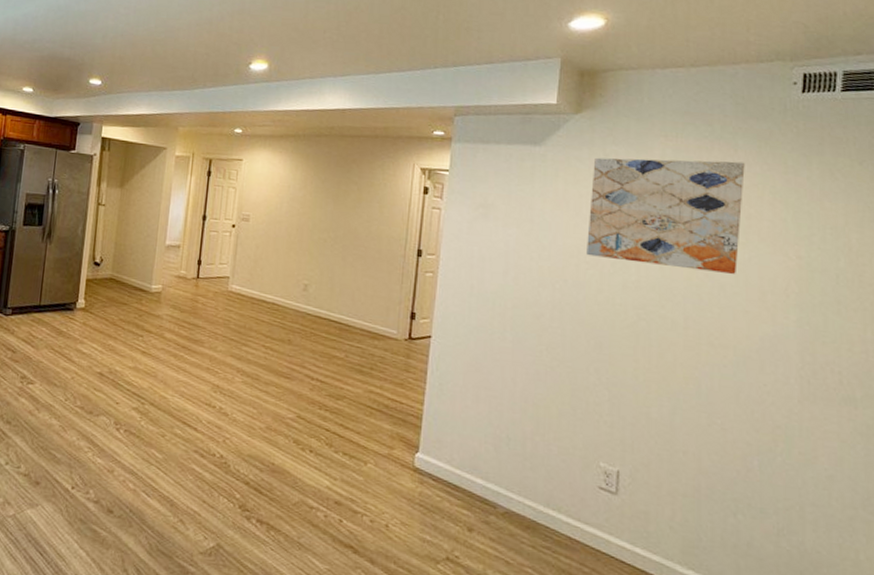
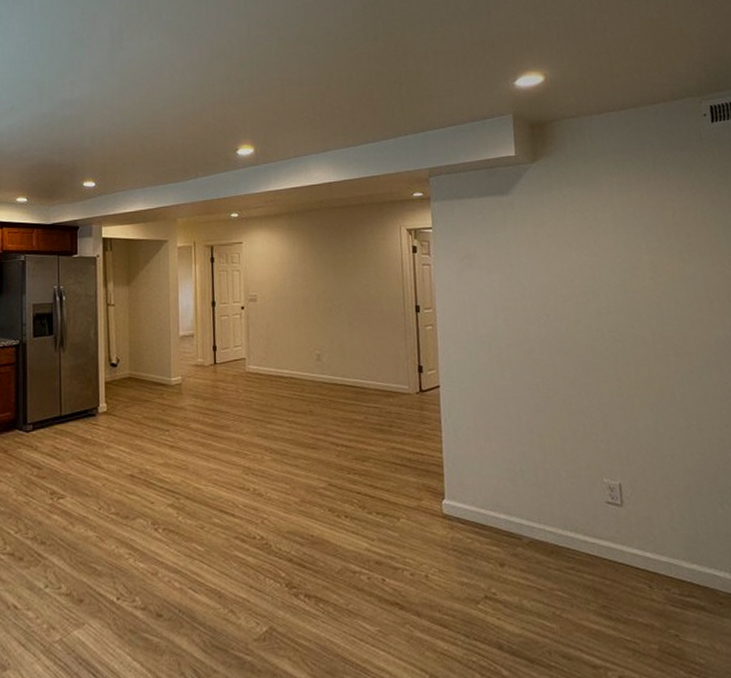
wall art: present [586,157,745,274] -> none [555,188,687,290]

